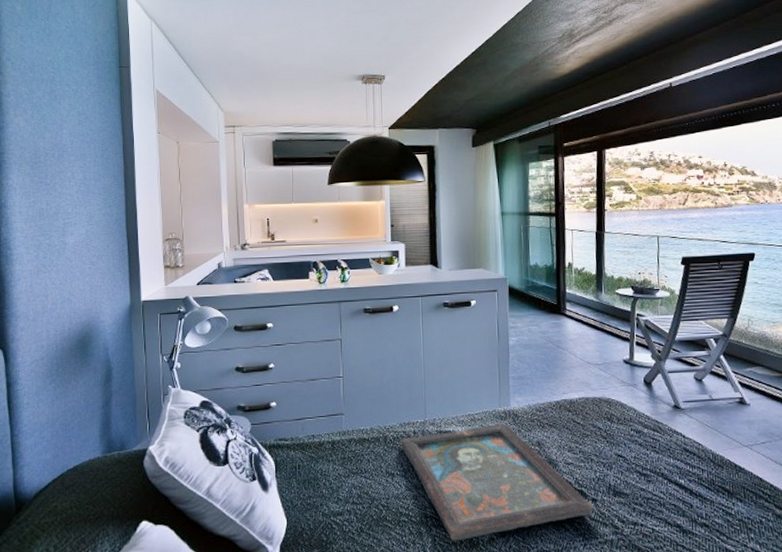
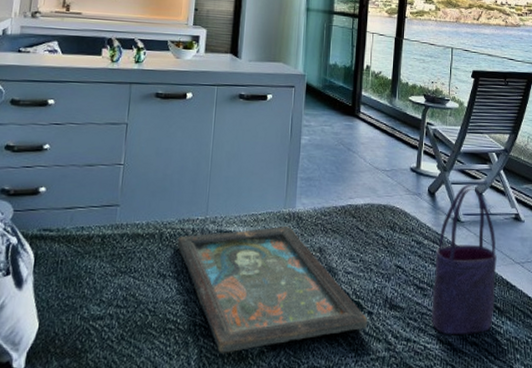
tote bag: none [656,371,724,518] -> present [432,184,497,335]

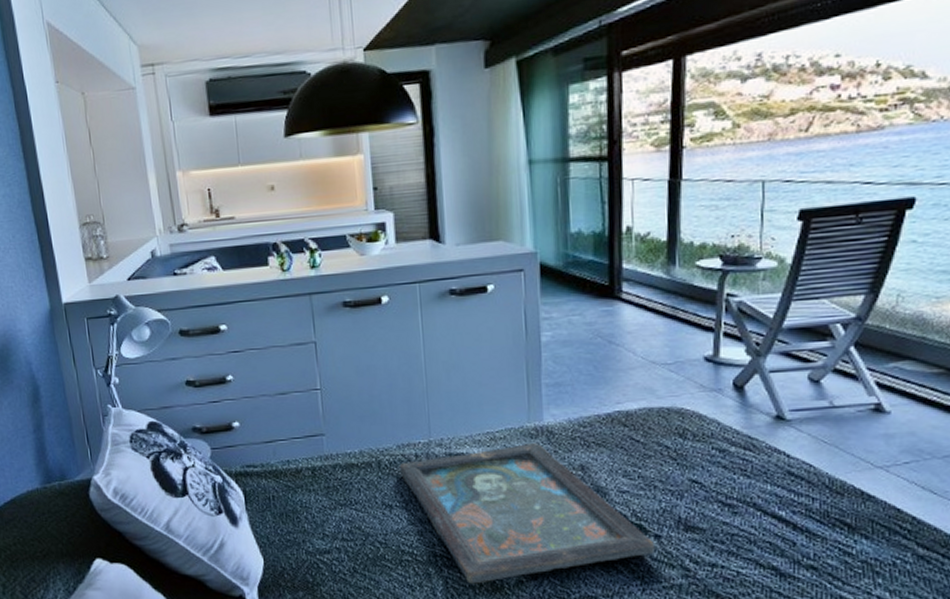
tote bag: present [432,184,497,335] -> none [745,370,845,558]

